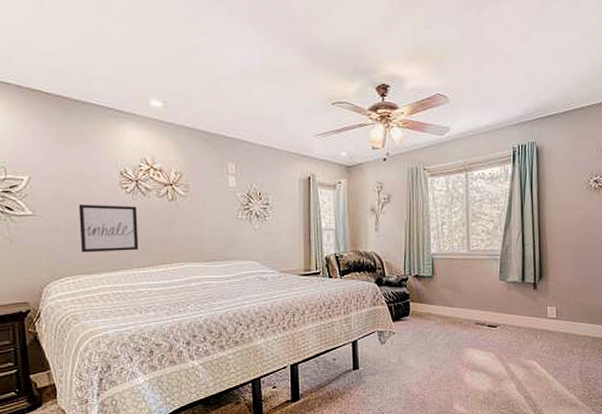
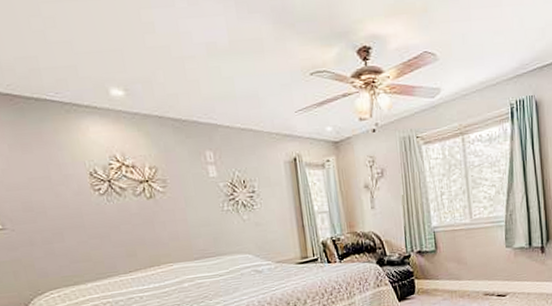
wall art: present [78,204,139,253] -> none [50,208,123,264]

